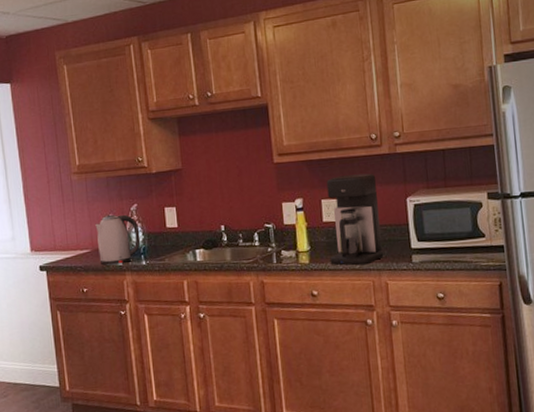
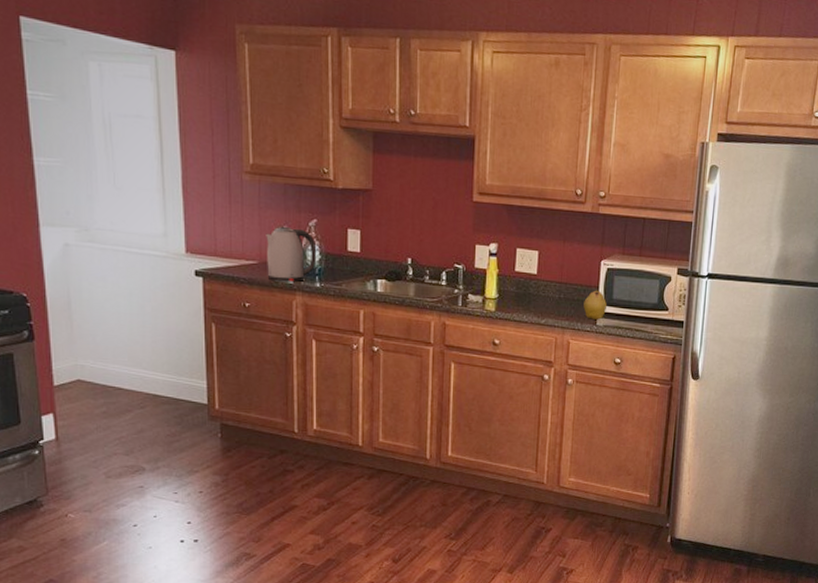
coffee maker: present [326,173,384,266] -> none [516,227,575,321]
fruit: none [396,227,421,258] -> present [583,290,607,320]

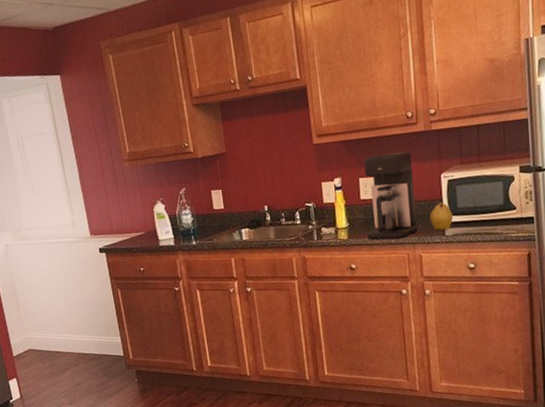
kettle: present [266,226,317,283] -> none [147,198,190,247]
coffee maker: none [516,227,575,321] -> present [364,151,419,241]

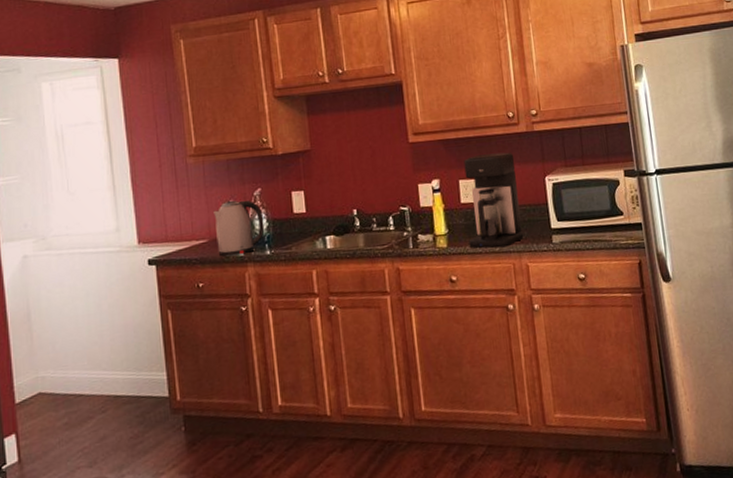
kettle: none [147,198,190,247] -> present [213,200,265,258]
fruit: present [430,202,454,231] -> none [535,207,560,238]

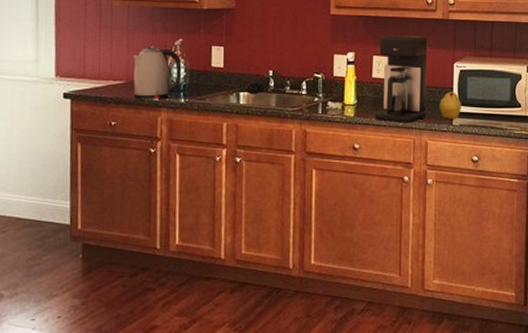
fruit: none [535,207,560,238] -> present [439,91,462,120]

